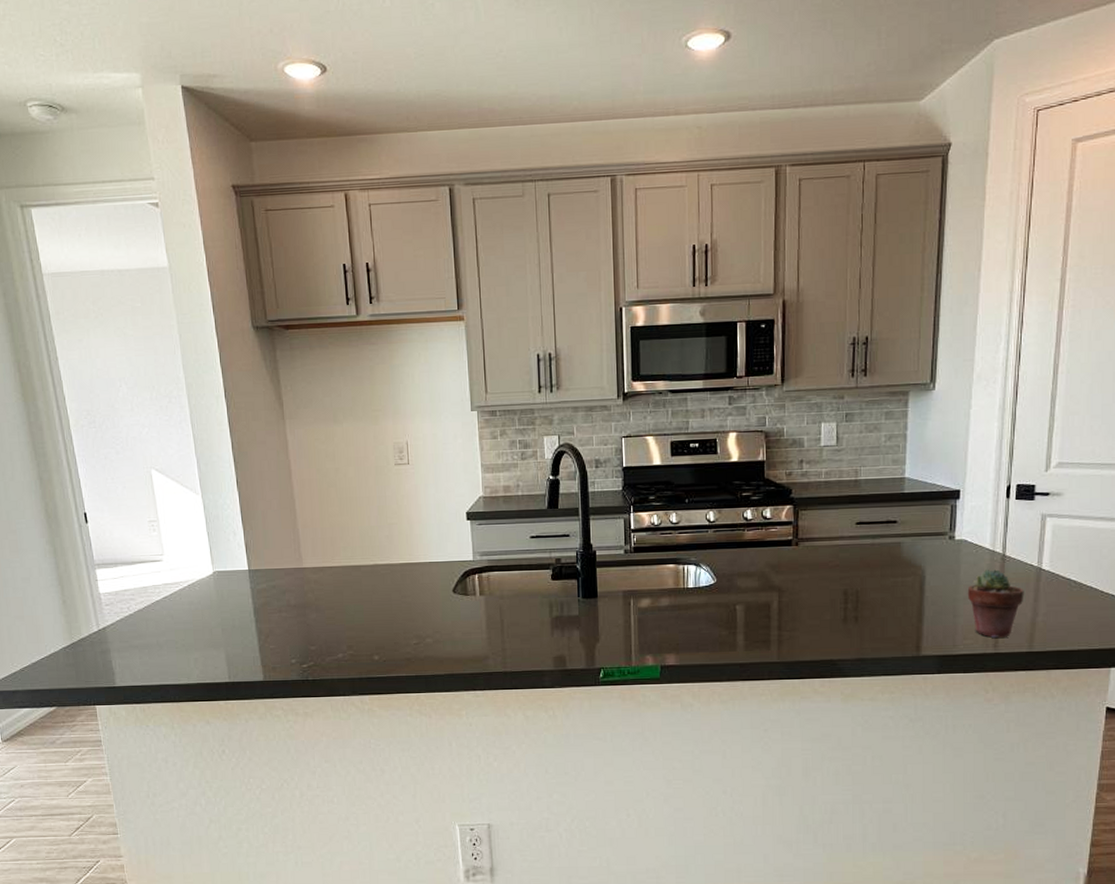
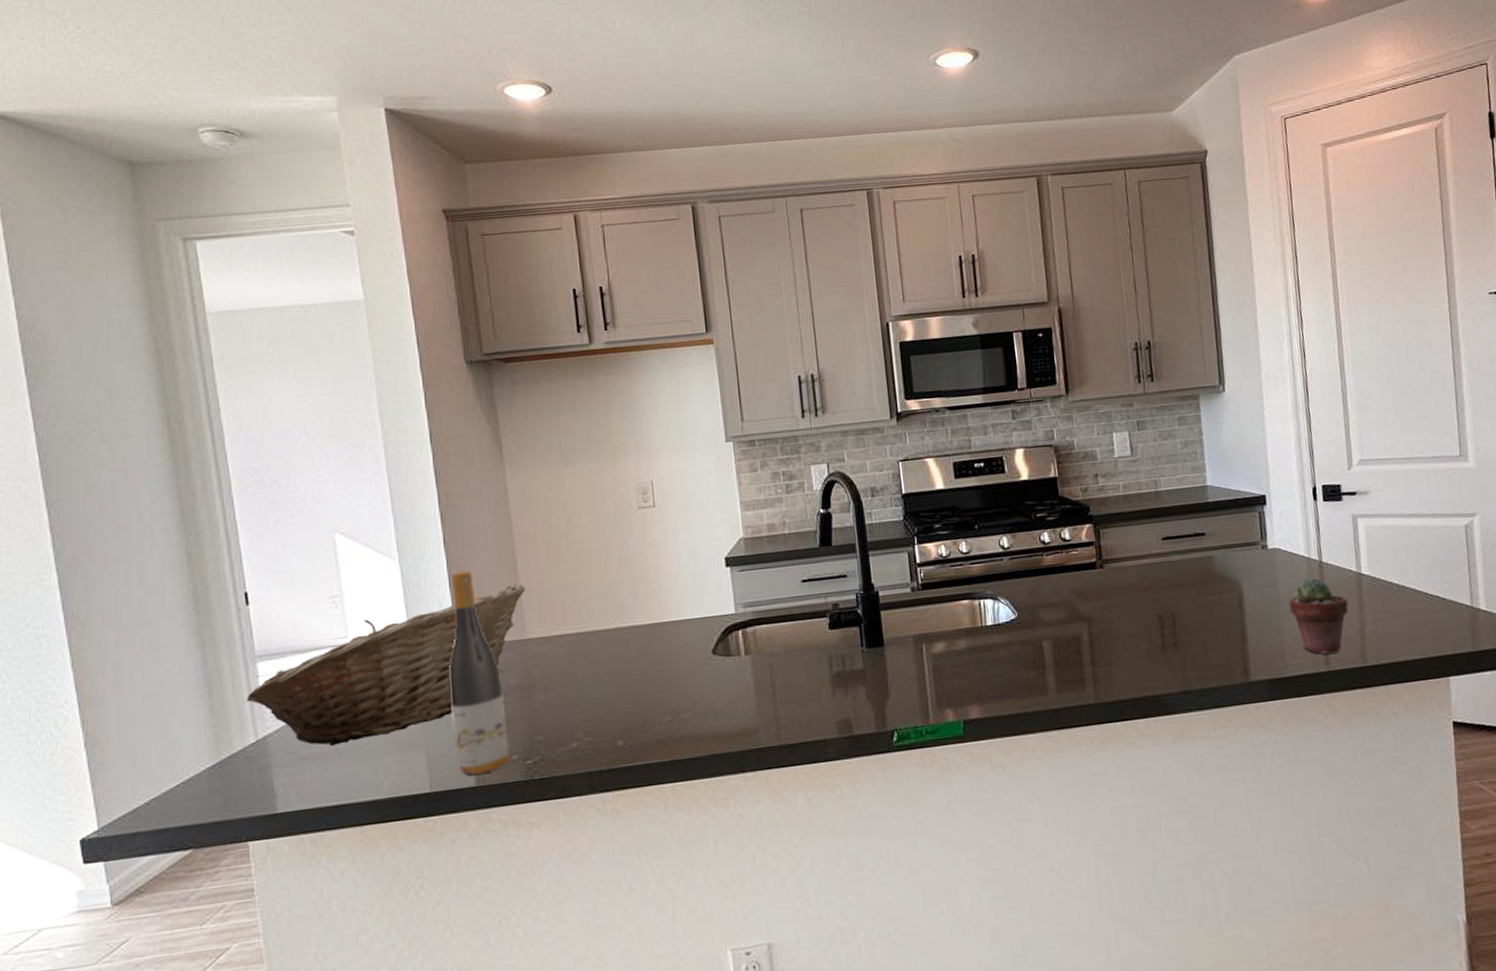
fruit basket: none [90,521,302,639] -> present [247,583,525,746]
wine bottle: none [241,508,290,671] -> present [448,571,510,775]

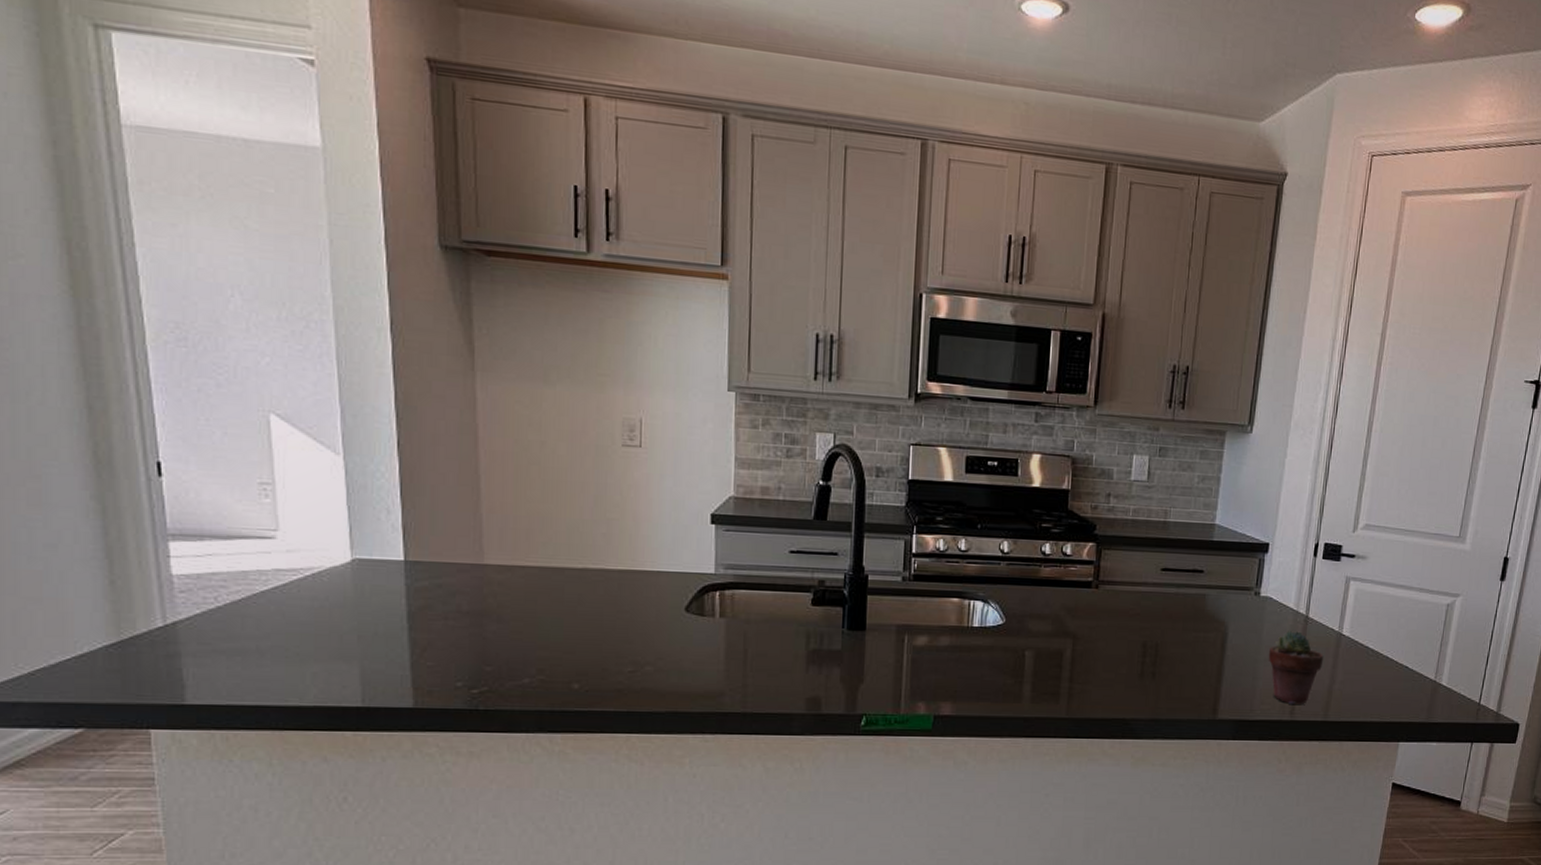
fruit basket: present [247,583,525,746] -> none [155,503,487,643]
wine bottle: present [448,571,510,775] -> none [391,480,454,696]

